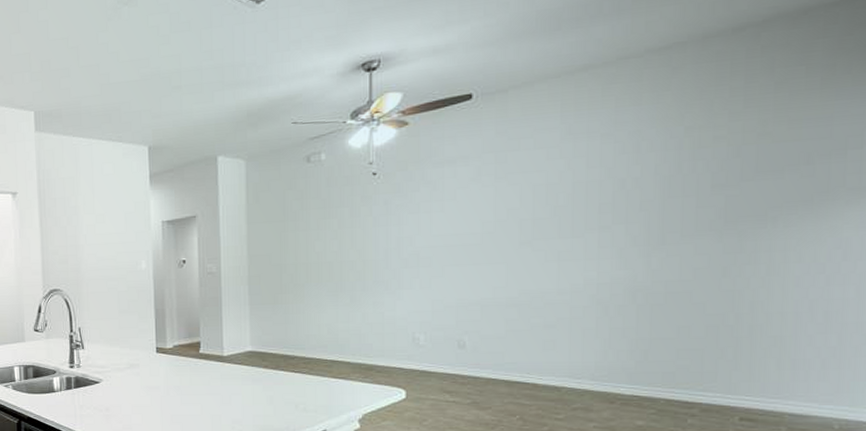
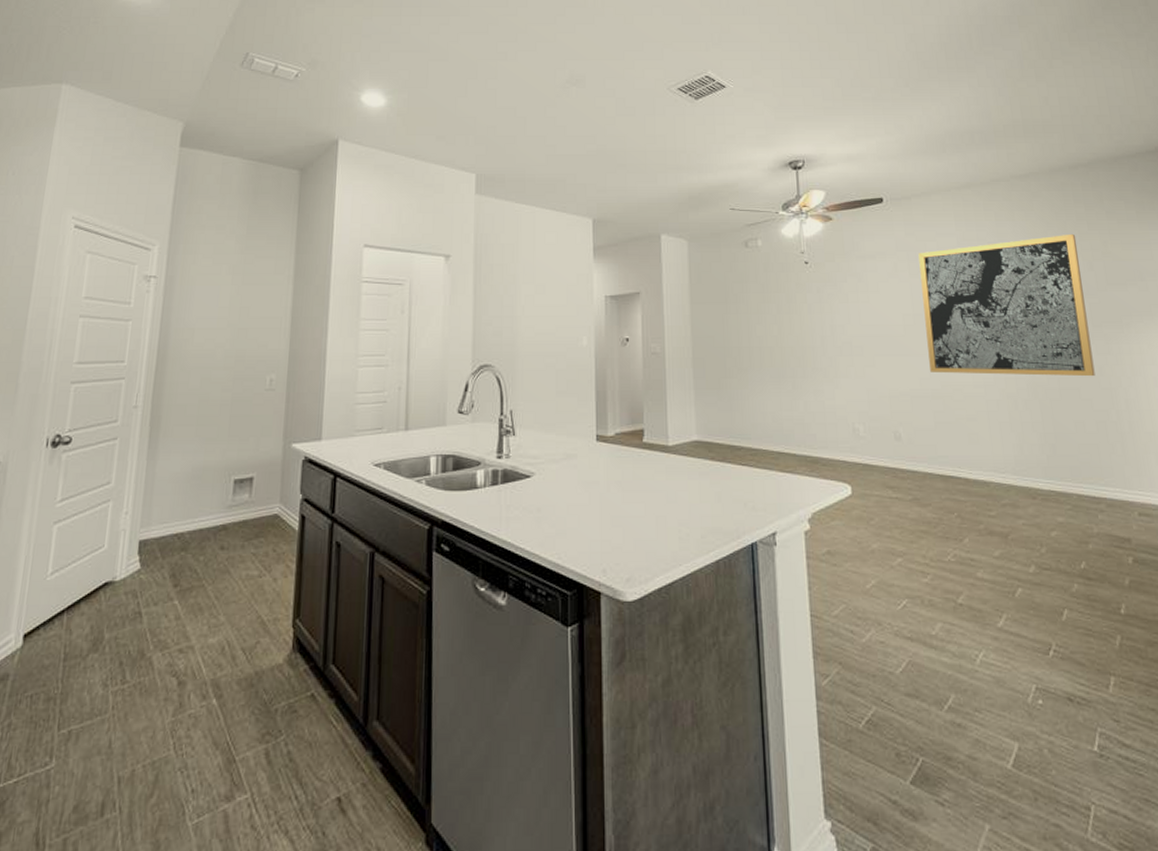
wall art: none [507,114,724,281] -> present [918,233,1095,377]

